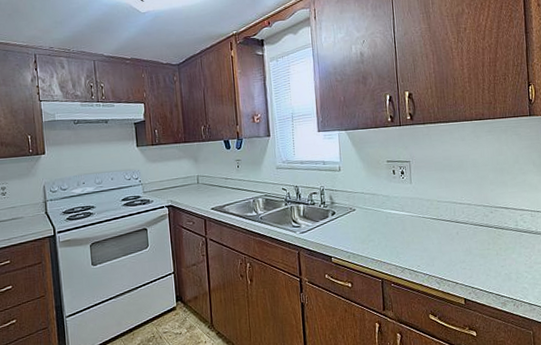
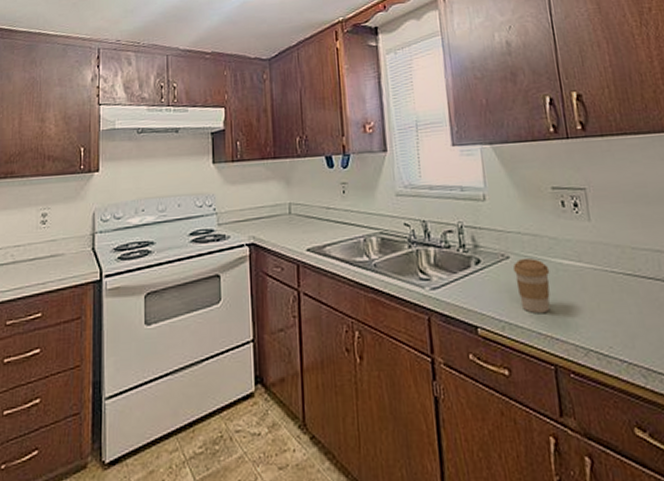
coffee cup: none [357,210,382,246] -> present [512,258,551,313]

